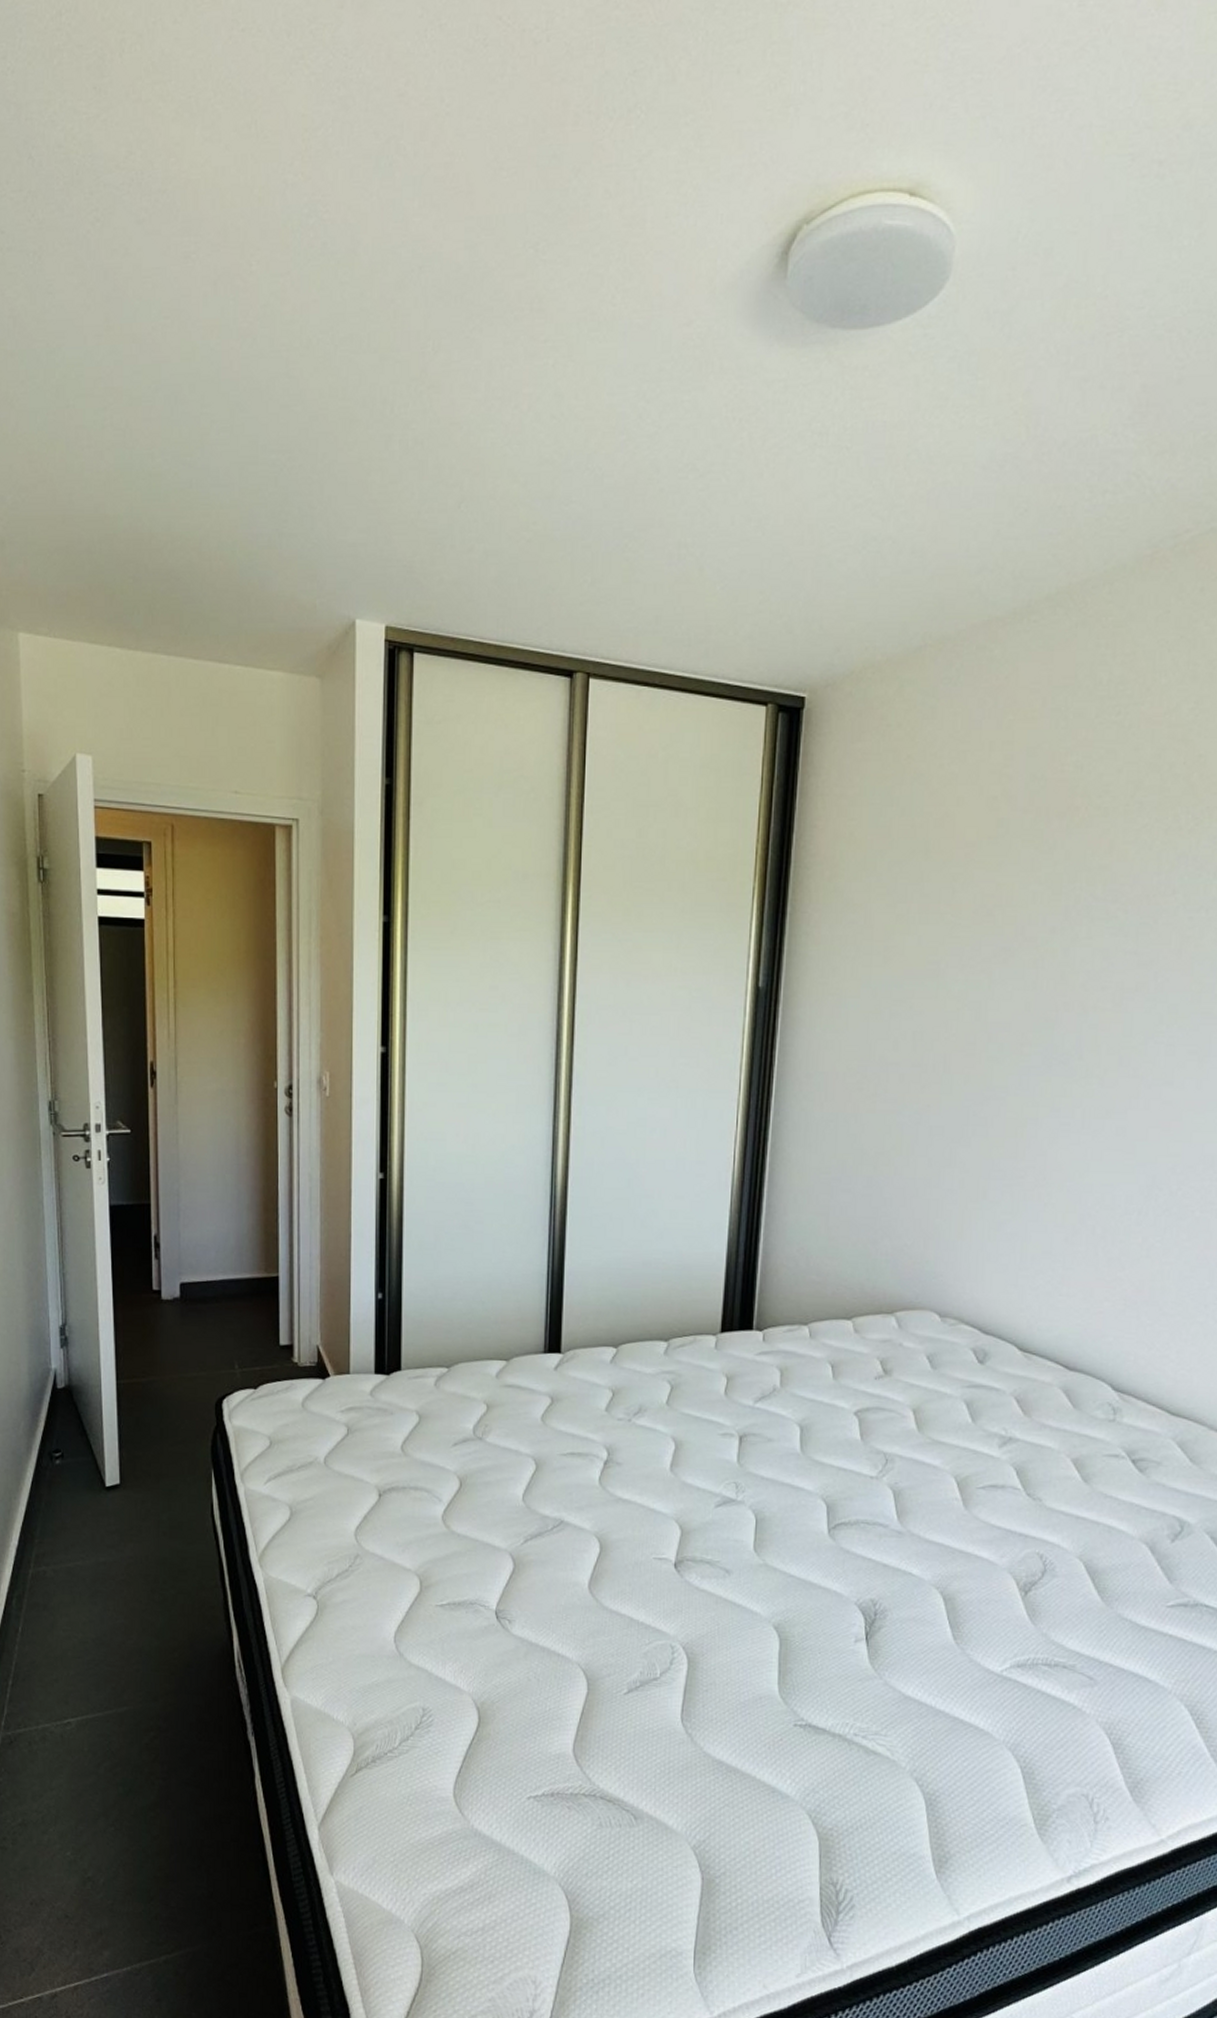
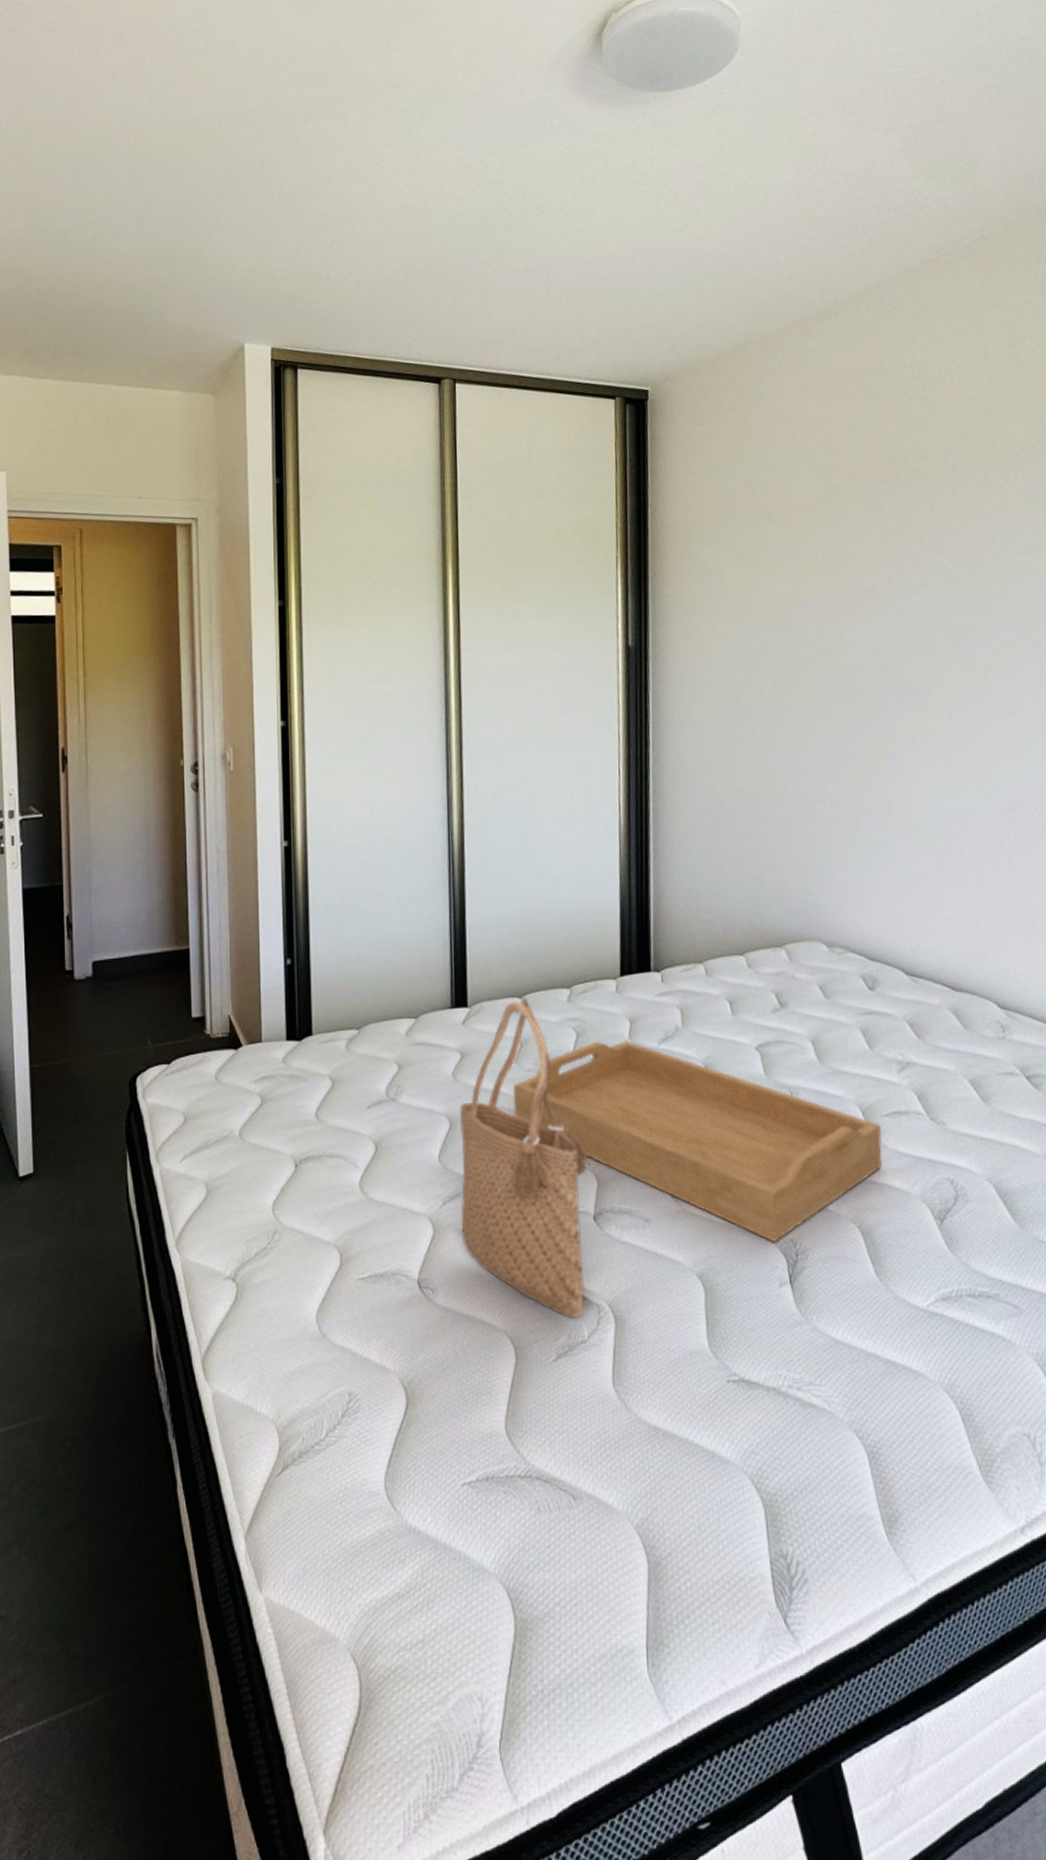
tote bag: none [541,1347,675,1657] -> present [459,997,590,1318]
serving tray: none [601,1395,976,1602] -> present [513,1041,883,1243]

